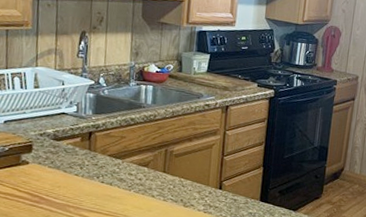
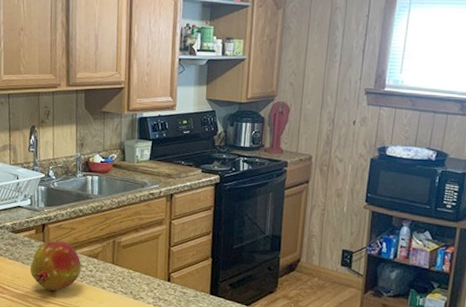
fruit: none [72,149,130,200] -> present [30,240,81,291]

